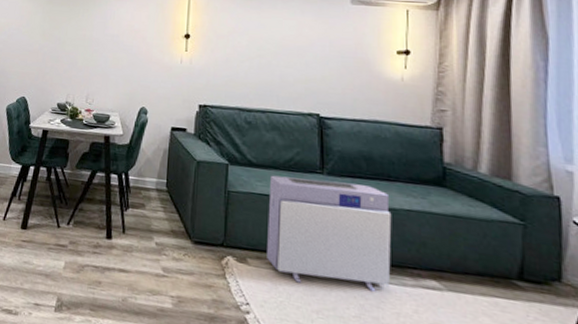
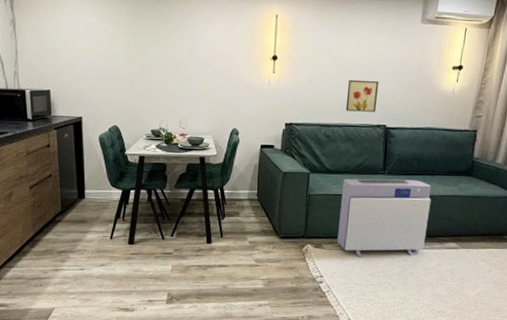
wall art: none [268,61,307,98] -> present [345,79,379,112]

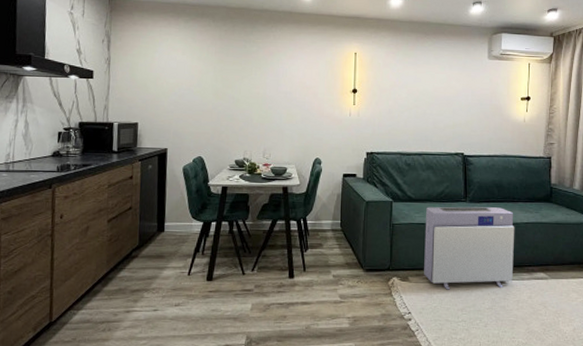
wall art: present [345,79,379,112] -> none [424,110,454,141]

